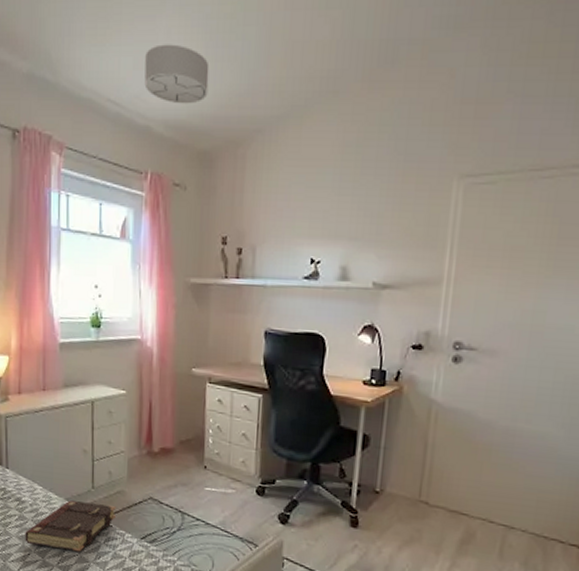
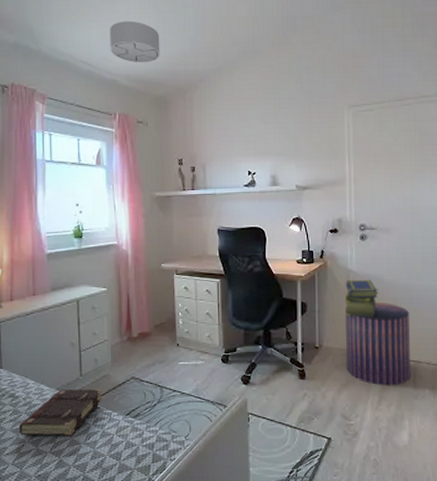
pouf: none [412,444,508,552] -> present [344,301,411,386]
stack of books: none [420,413,468,463] -> present [345,279,378,317]

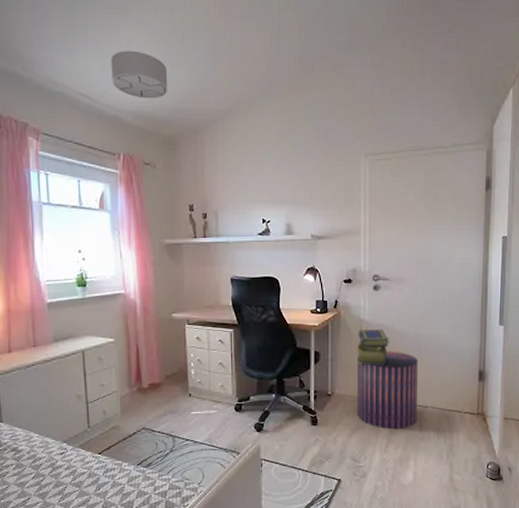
book: present [19,389,102,436] -> none [23,441,112,488]

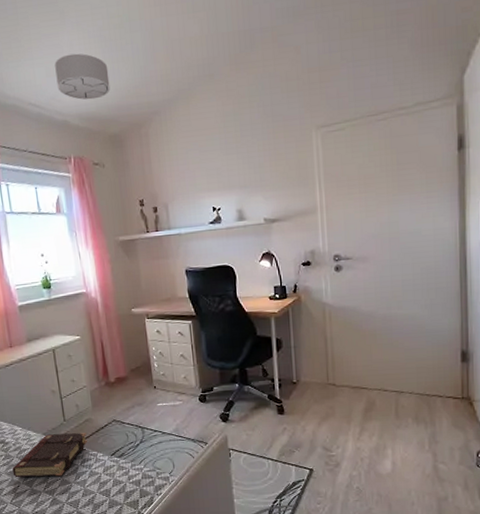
book: none [23,441,112,488] -> present [12,433,87,477]
pouf: present [356,350,419,430] -> none [321,333,393,417]
stack of books: present [358,328,389,365] -> none [321,311,356,350]

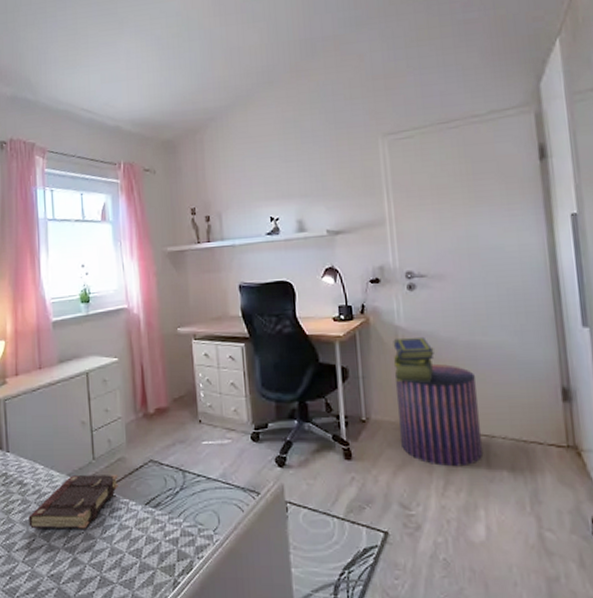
ceiling light: present [55,53,111,100] -> none [110,60,166,106]
stack of books: none [321,311,356,350] -> present [393,336,434,383]
pouf: none [321,333,393,417] -> present [394,363,484,467]

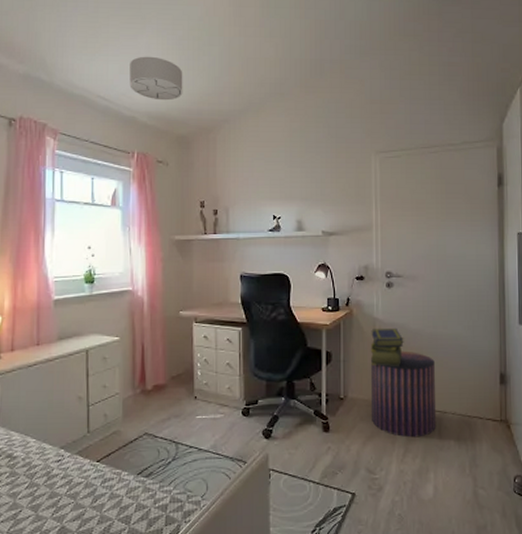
book: present [29,475,118,529] -> none [16,447,112,500]
ceiling light: none [110,60,166,106] -> present [129,56,183,101]

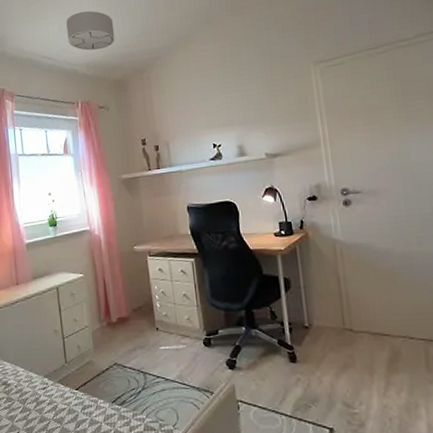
pouf: present [370,350,437,438] -> none [334,273,423,369]
stack of books: present [371,327,404,366] -> none [331,248,371,291]

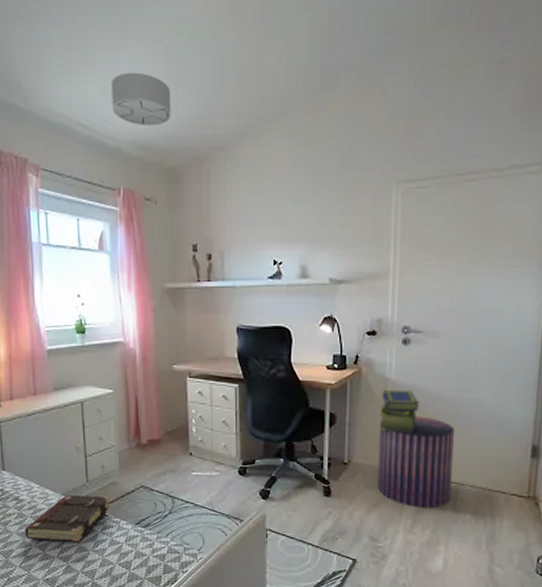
book: none [13,376,88,424] -> present [25,495,110,542]
stack of books: none [331,248,371,291] -> present [380,389,420,432]
pouf: none [334,273,423,369] -> present [378,415,455,509]

